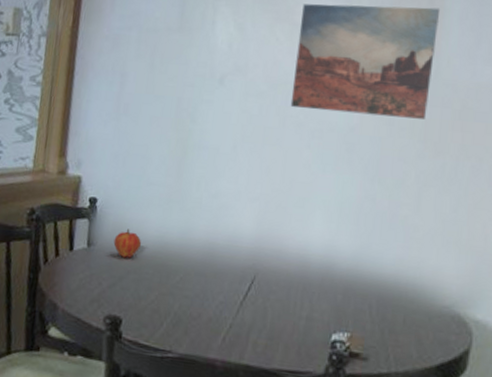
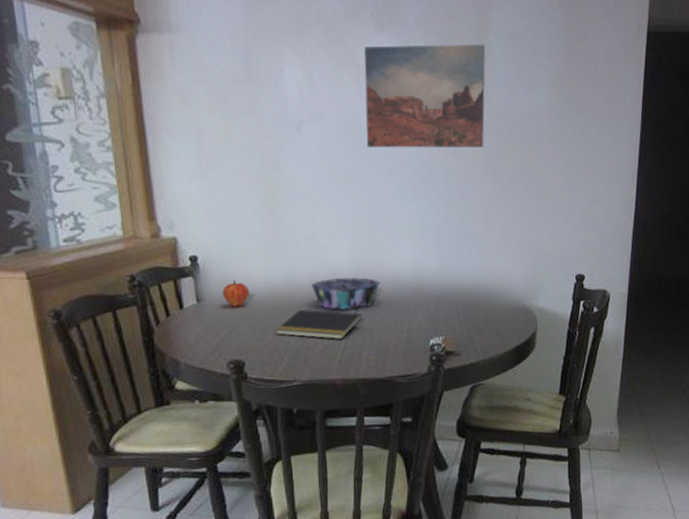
notepad: none [160,271,257,315] -> present [275,309,362,340]
decorative bowl: none [206,243,284,282] -> present [310,277,381,310]

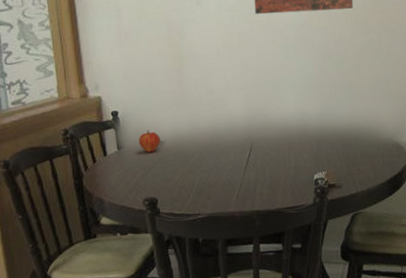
notepad: present [275,309,362,340] -> none [182,152,255,178]
decorative bowl: present [310,277,381,310] -> none [211,123,270,152]

